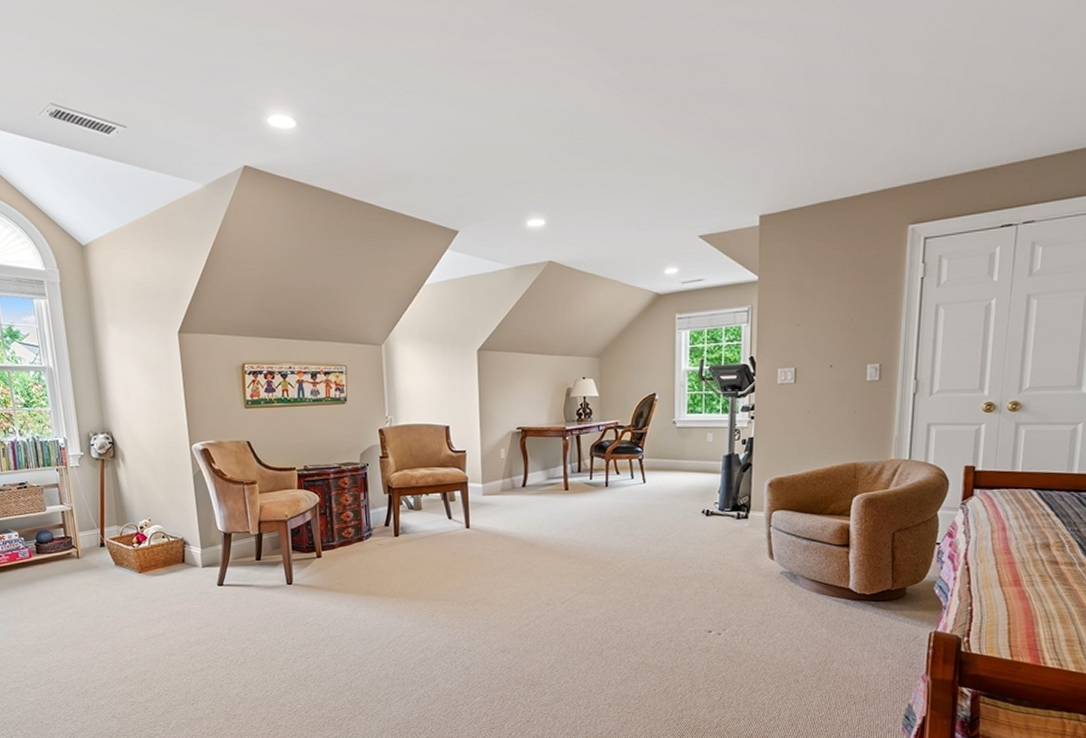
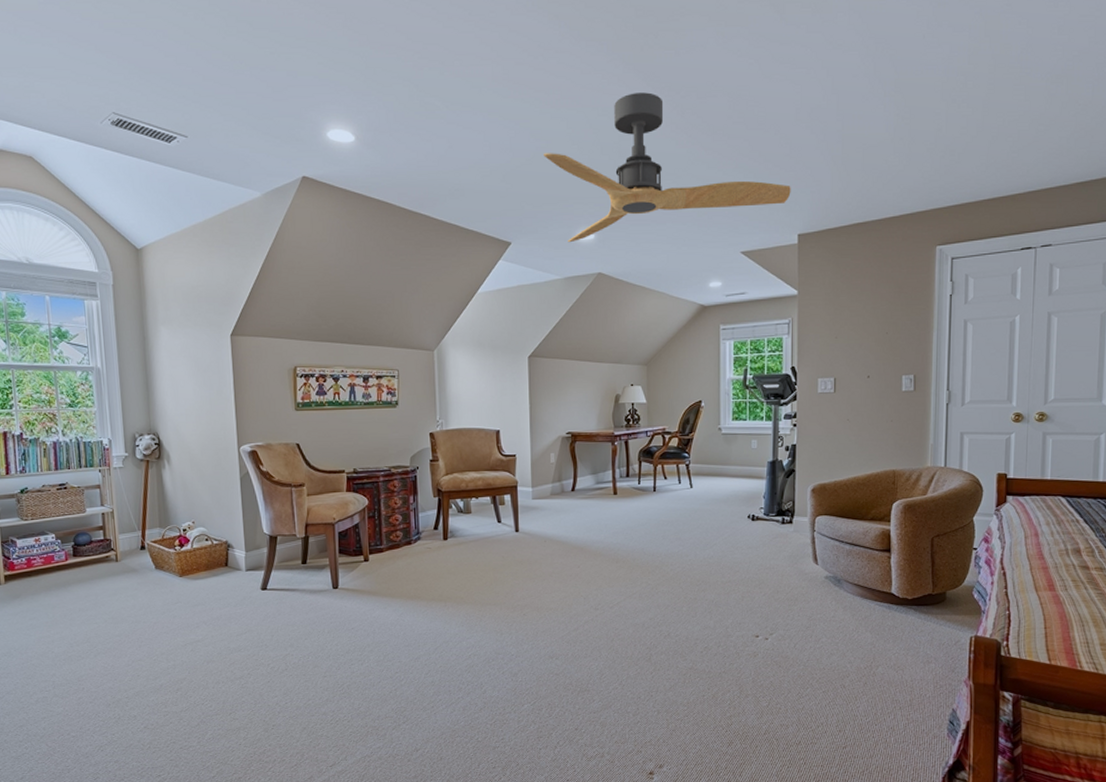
ceiling fan: none [491,64,753,230] -> present [544,92,791,243]

